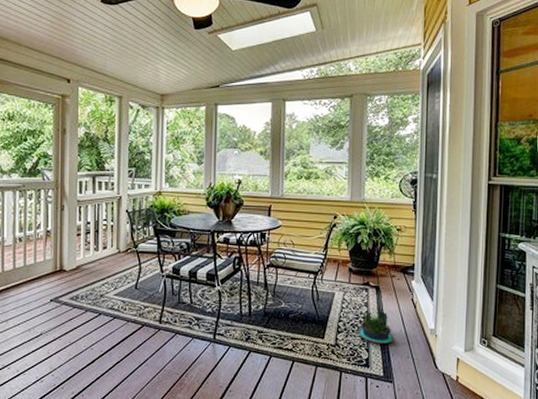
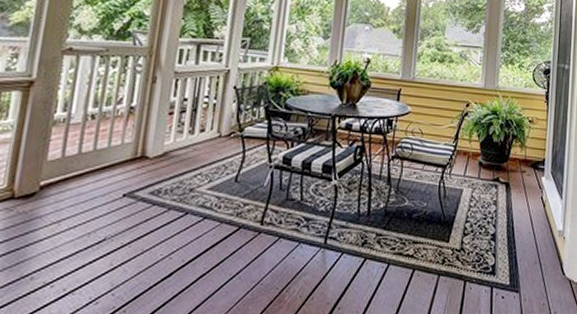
potted plant: present [357,311,395,344] -> none [484,210,523,248]

